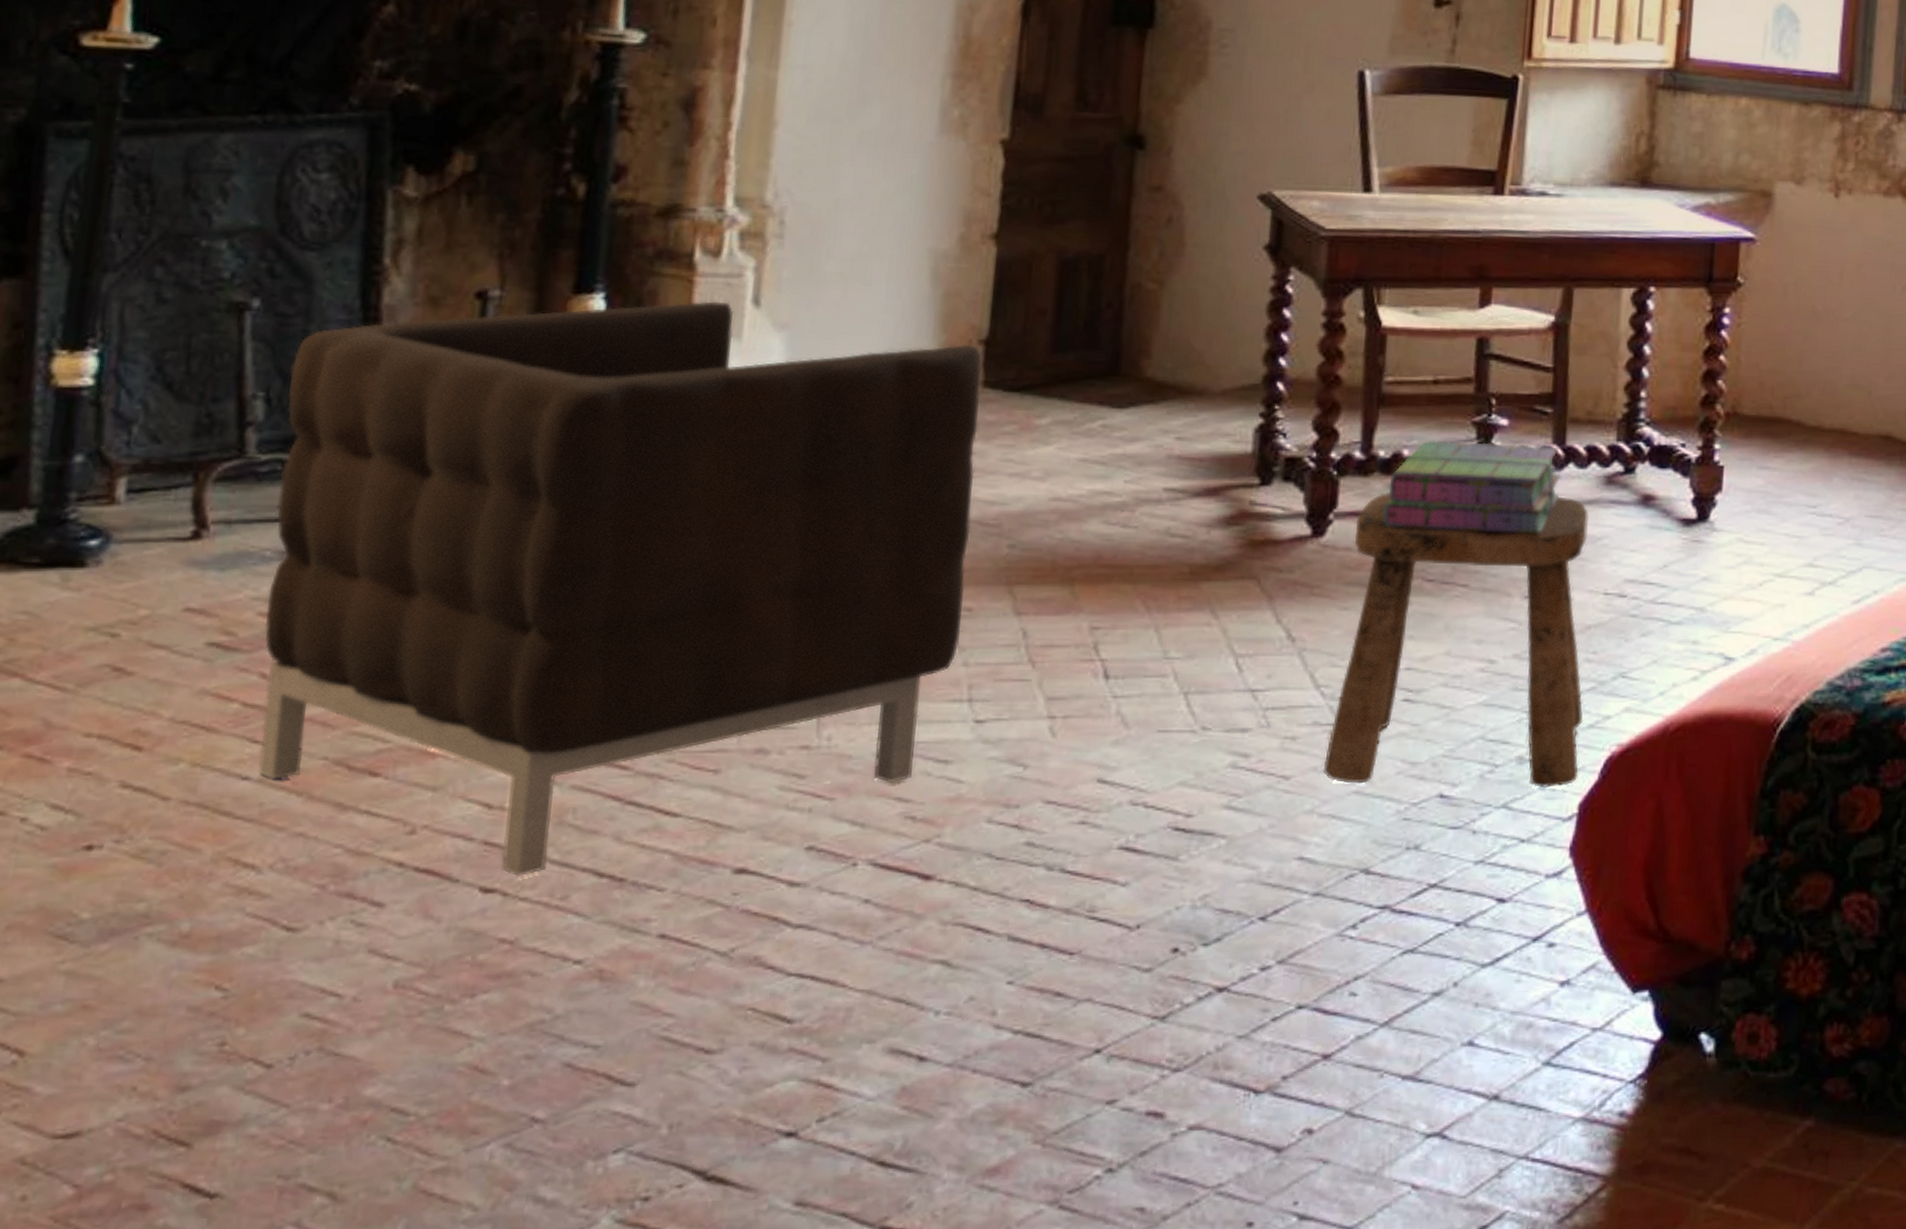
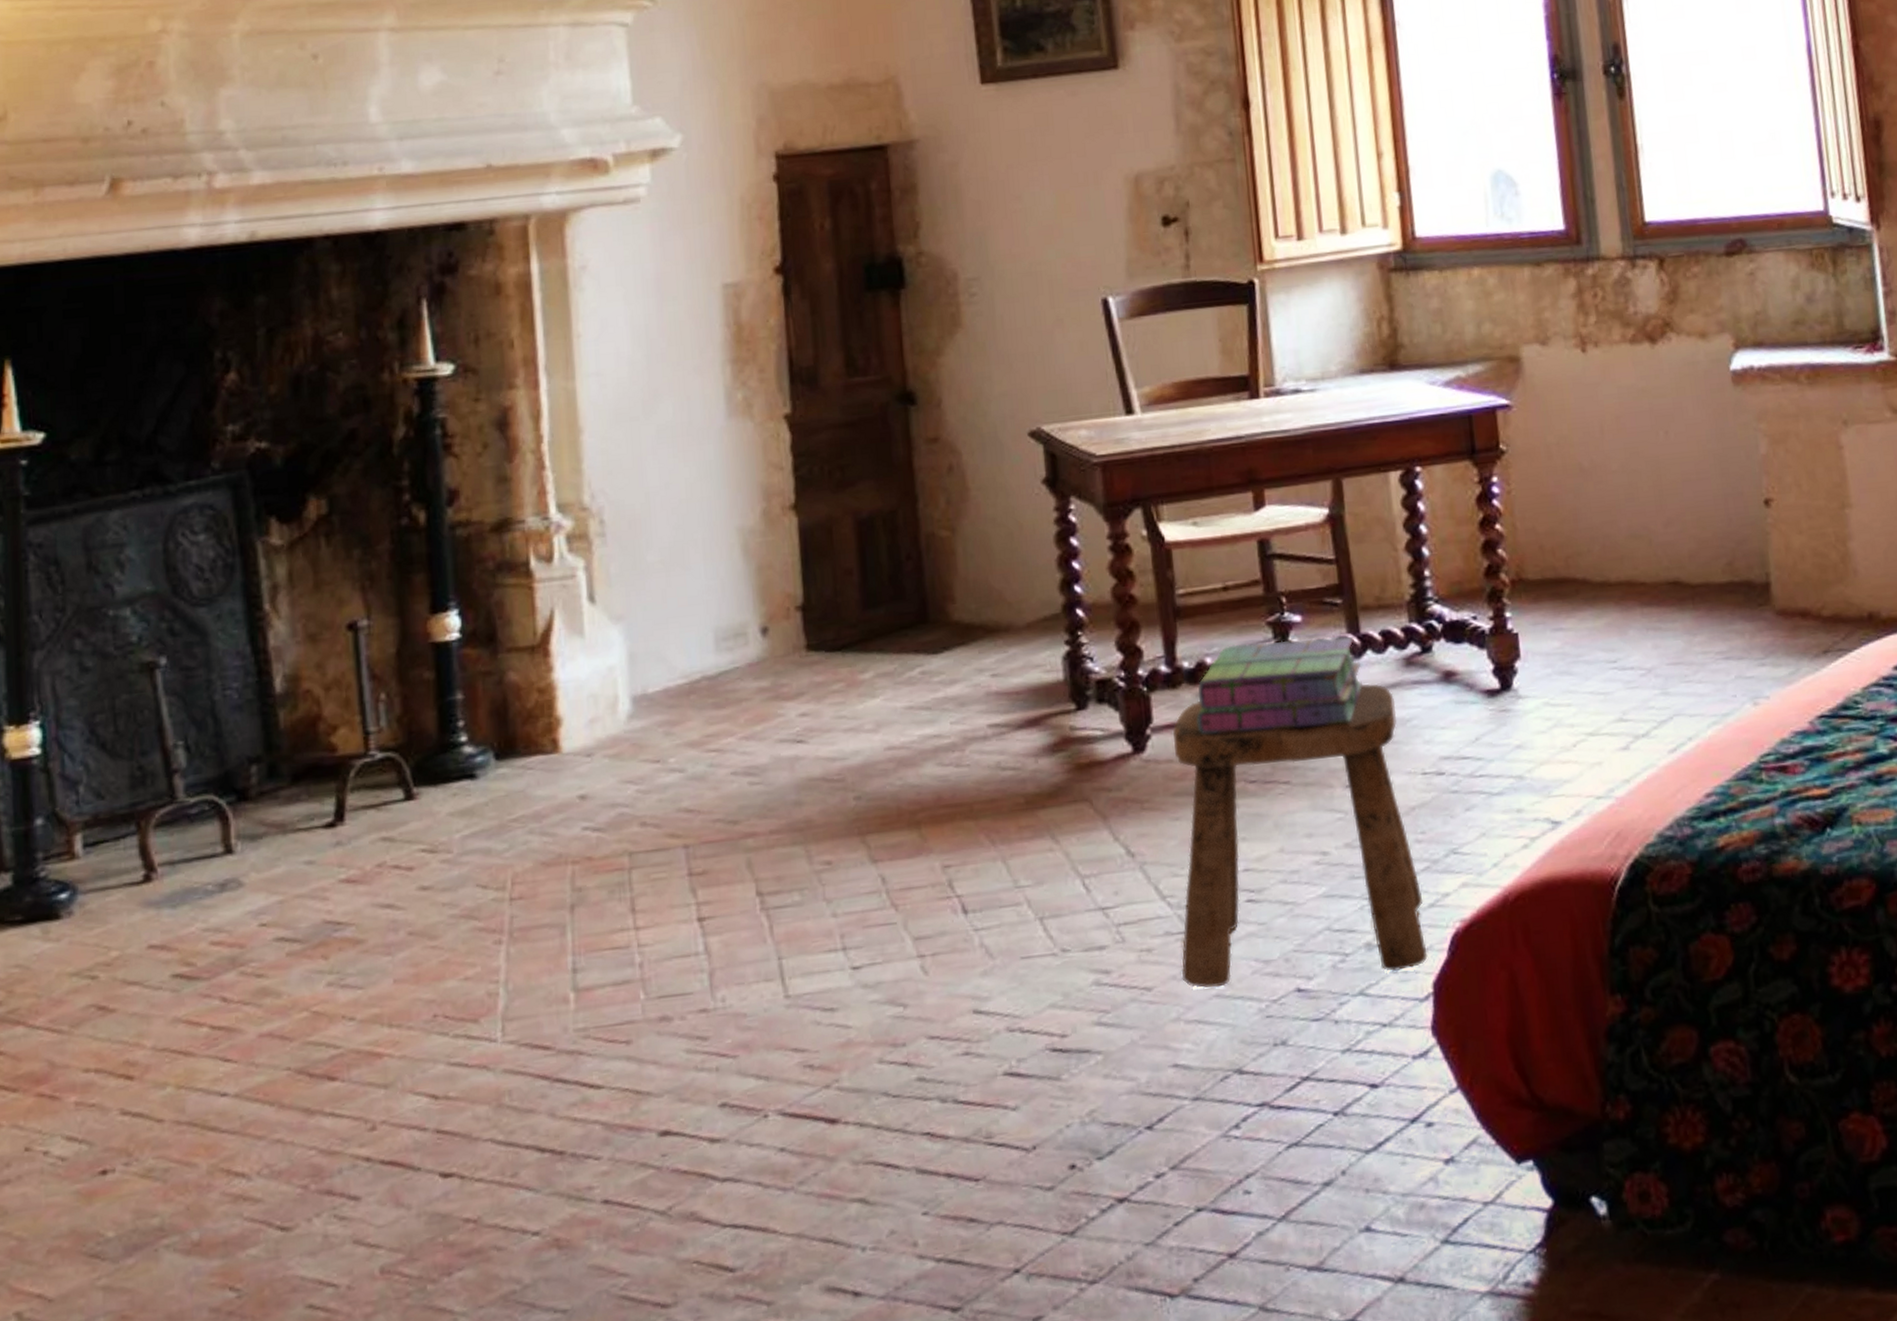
armchair: present [258,301,982,877] -> none [202,602,826,1161]

